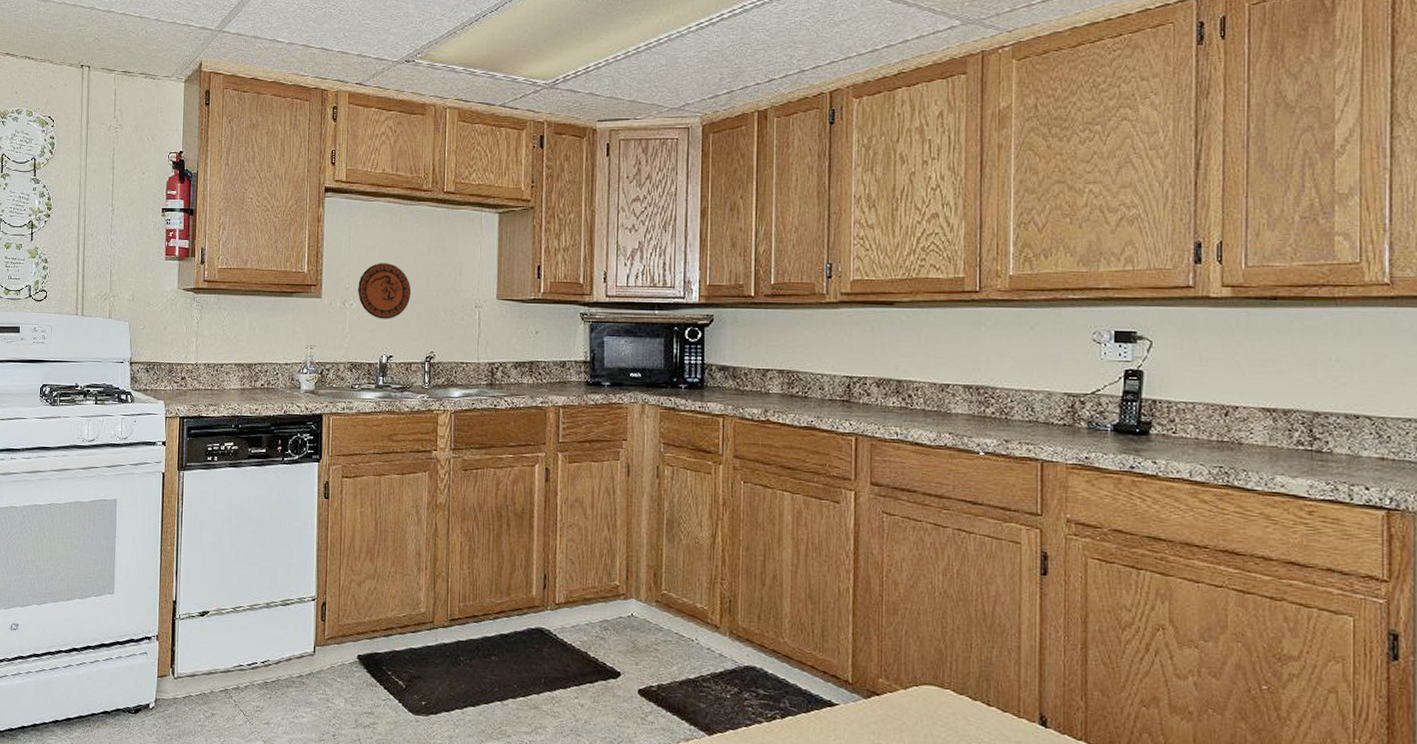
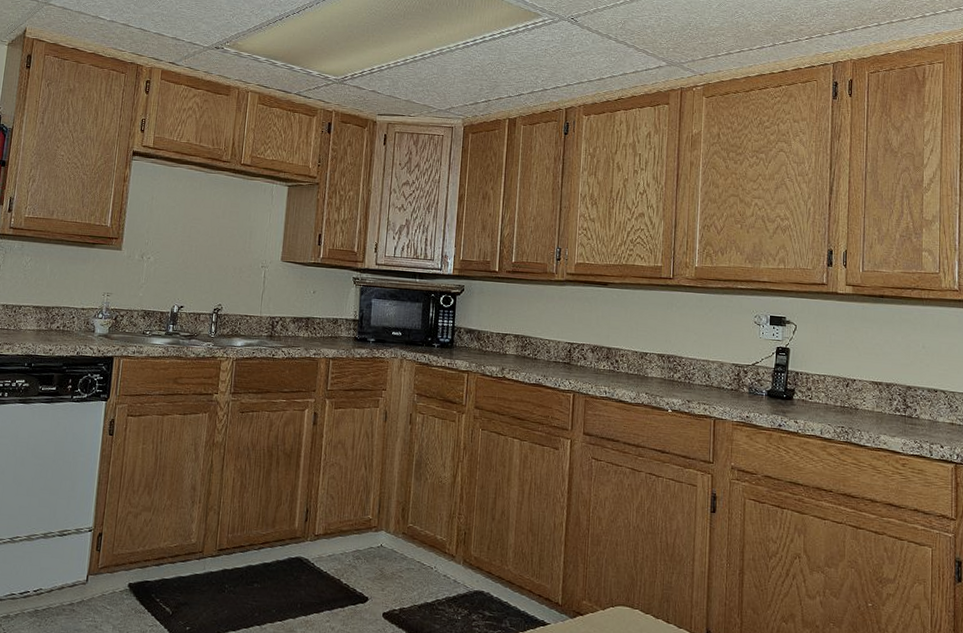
decorative plate: present [358,263,411,319] -> none [156,222,205,273]

